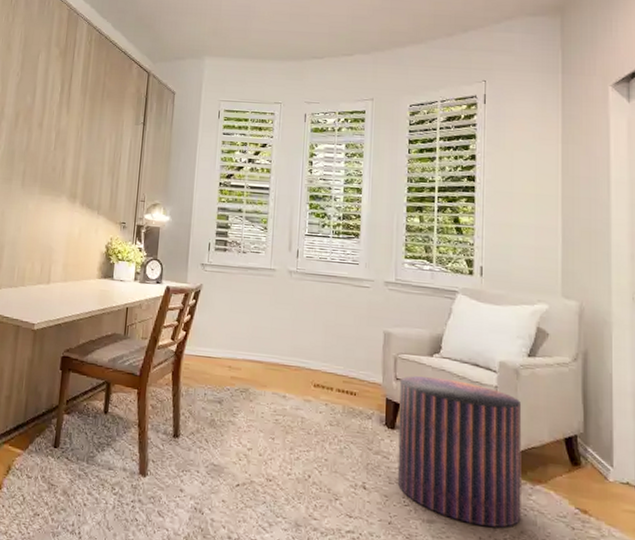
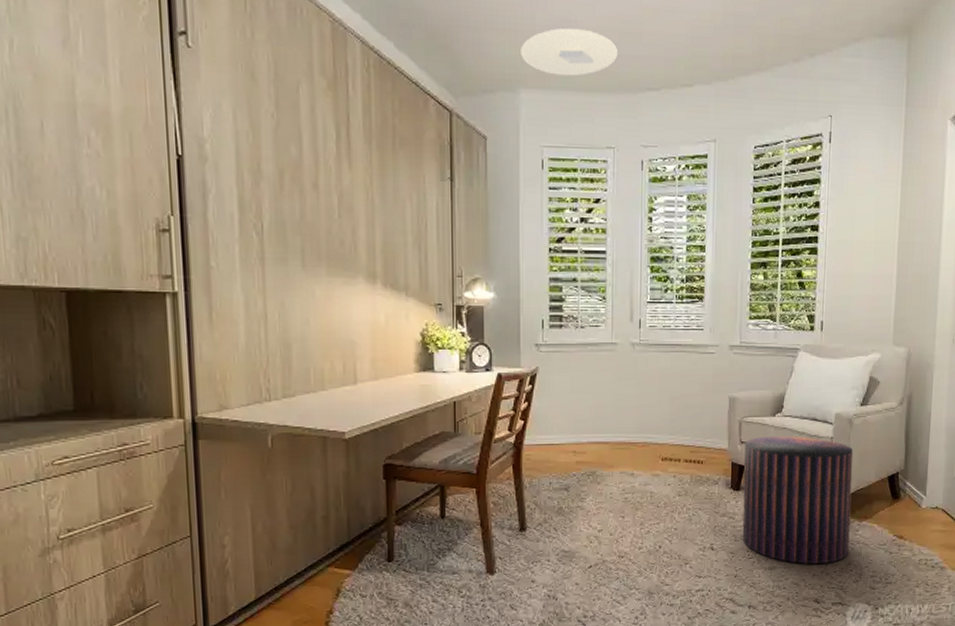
ceiling light: none [208,11,289,48] -> present [521,27,619,76]

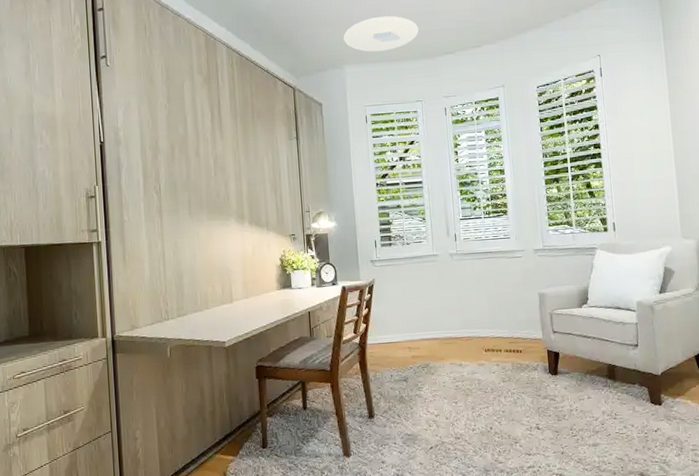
pouf: present [742,436,854,564] -> none [557,324,667,440]

